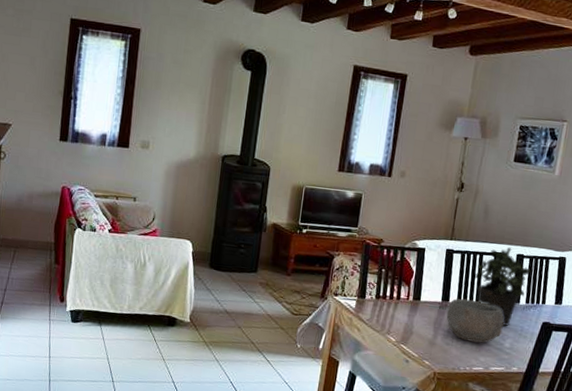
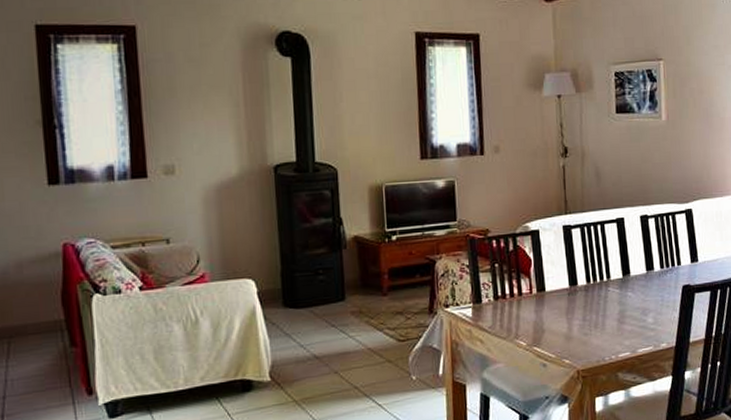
bowl: present [446,298,504,343] -> none [577,277,642,326]
potted plant: present [475,247,532,327] -> none [600,209,659,300]

